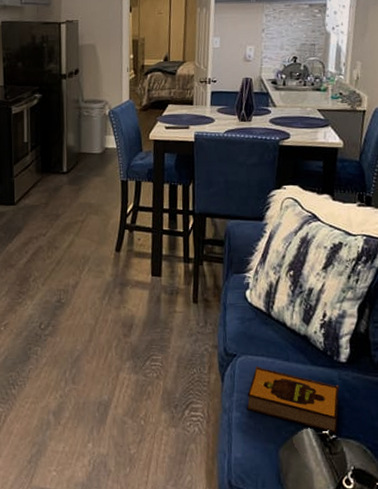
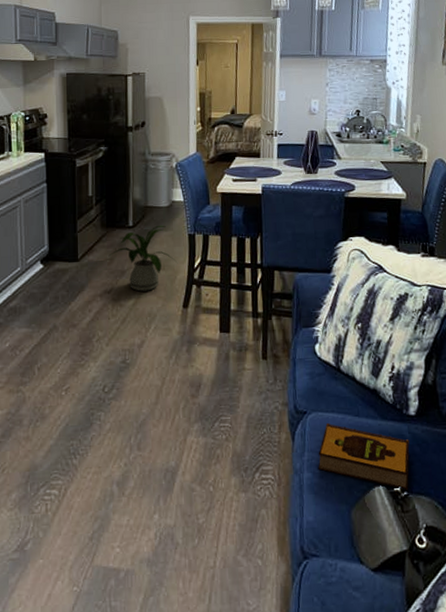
house plant: none [43,171,110,235] -> present [108,225,177,292]

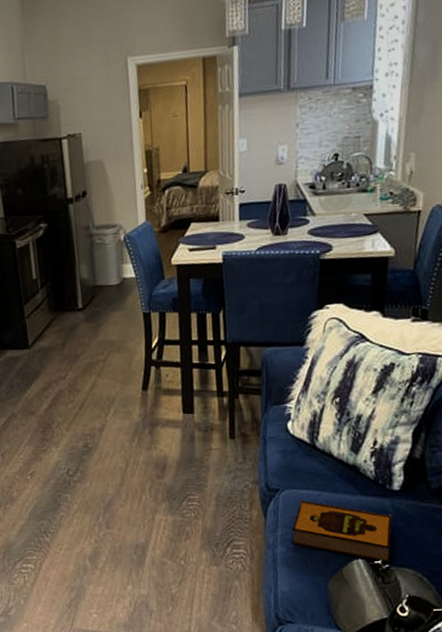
house plant: present [108,225,177,292] -> none [60,305,133,376]

